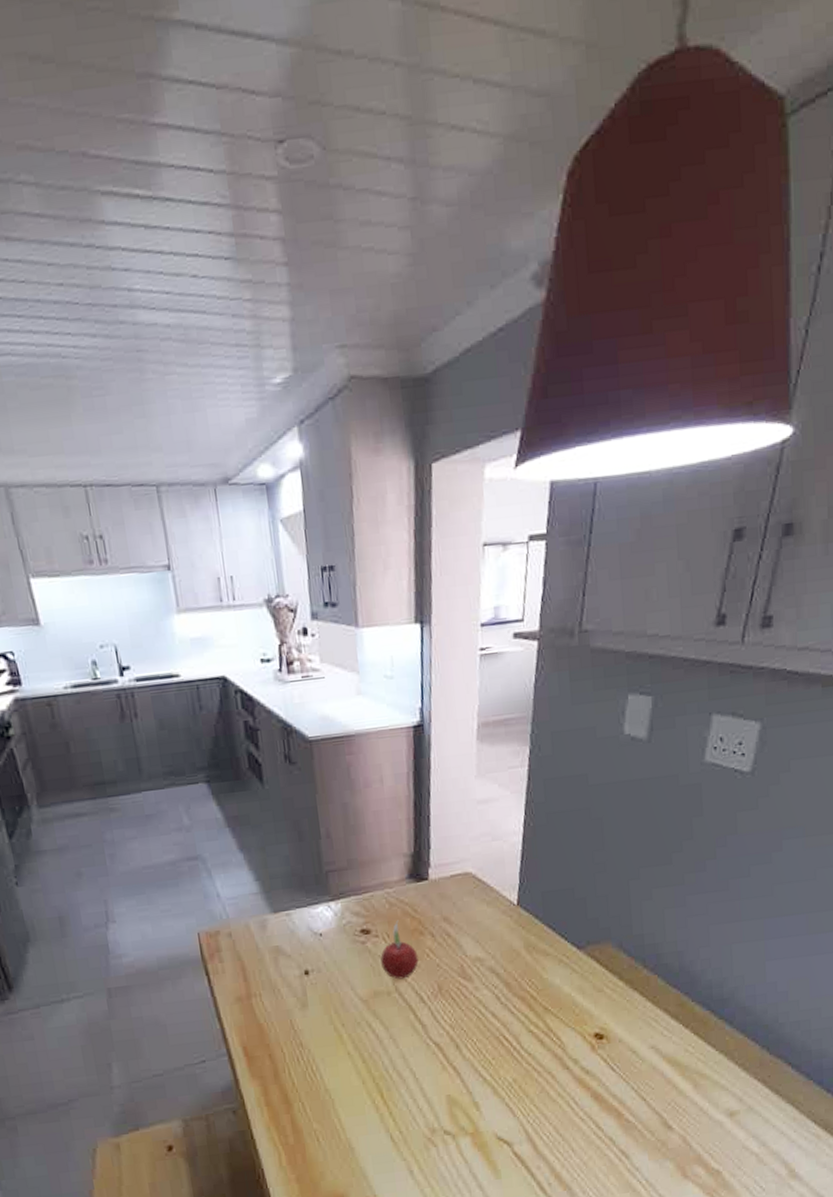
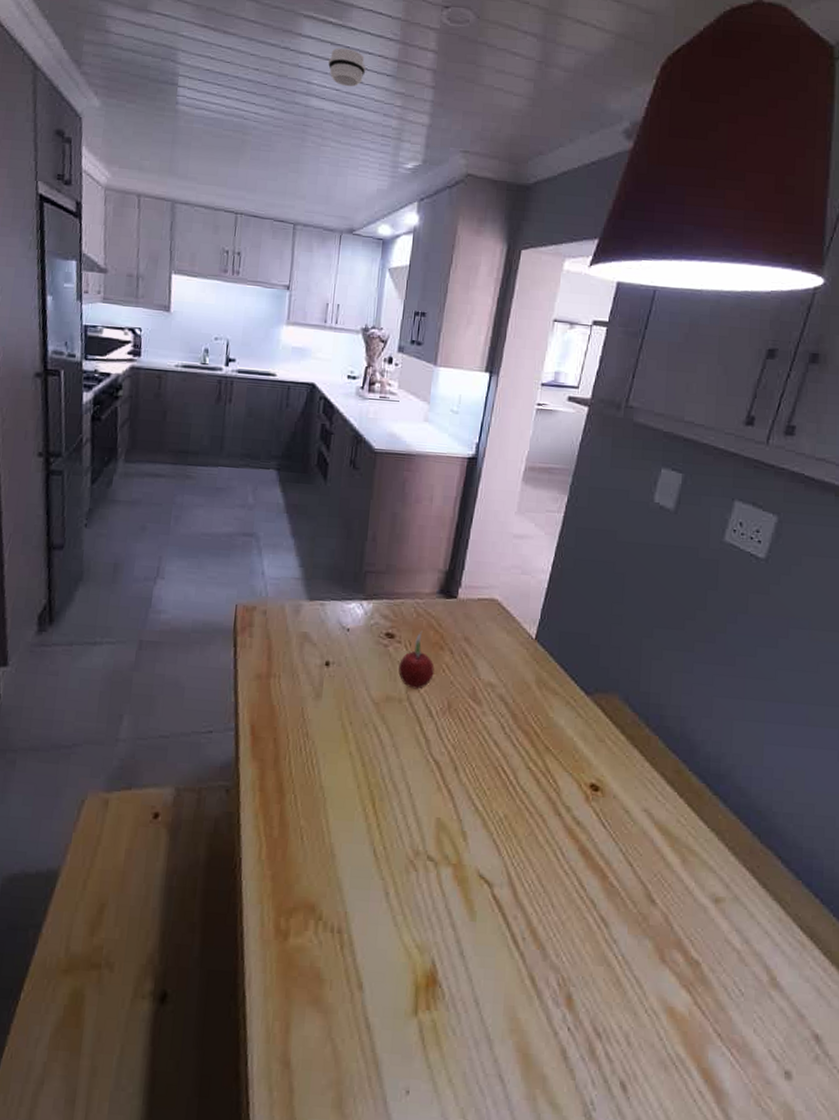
smoke detector: none [147,229,198,286] -> present [328,48,366,87]

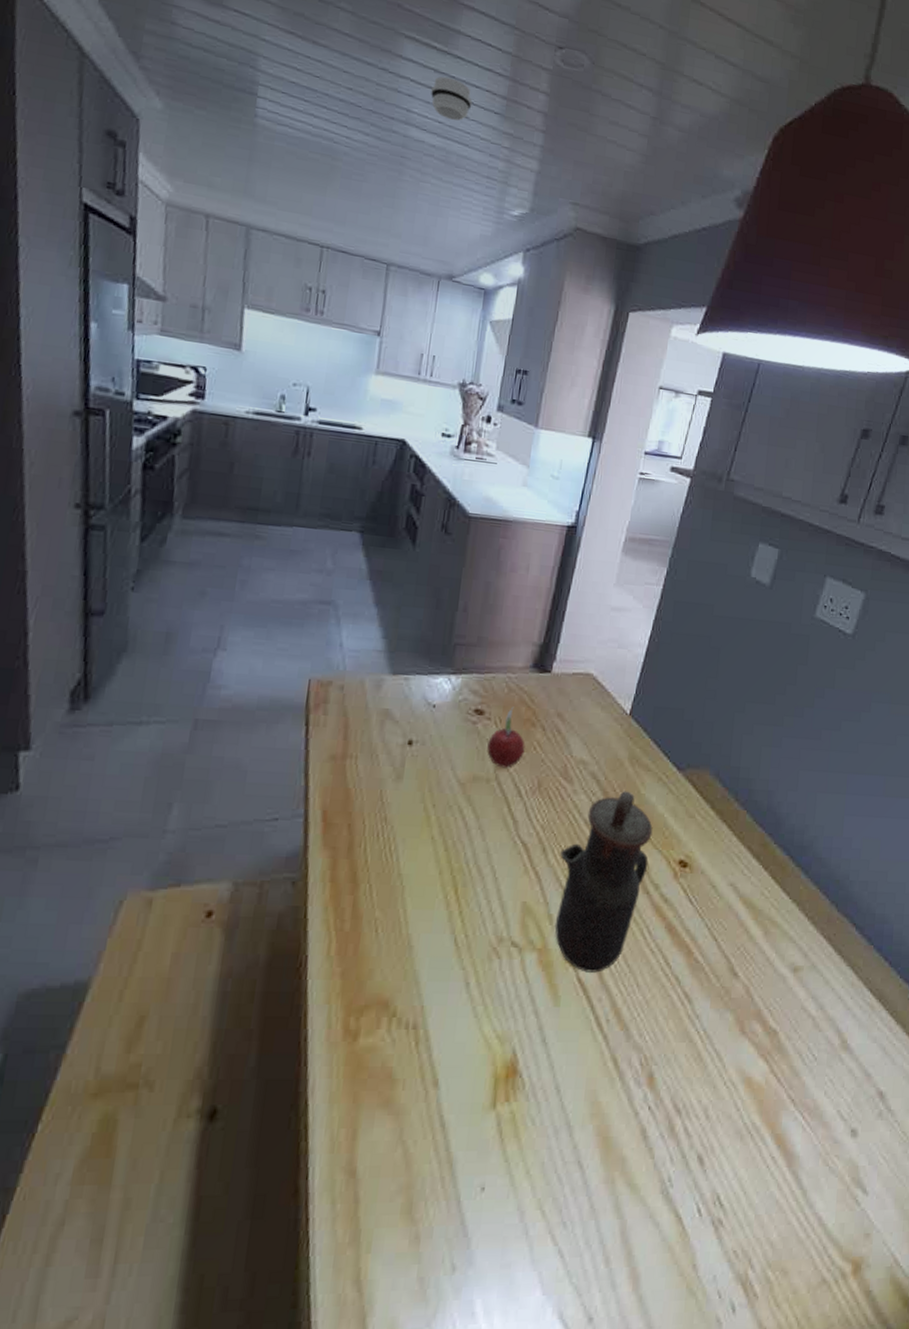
teapot: none [468,713,562,891] -> present [554,791,653,973]

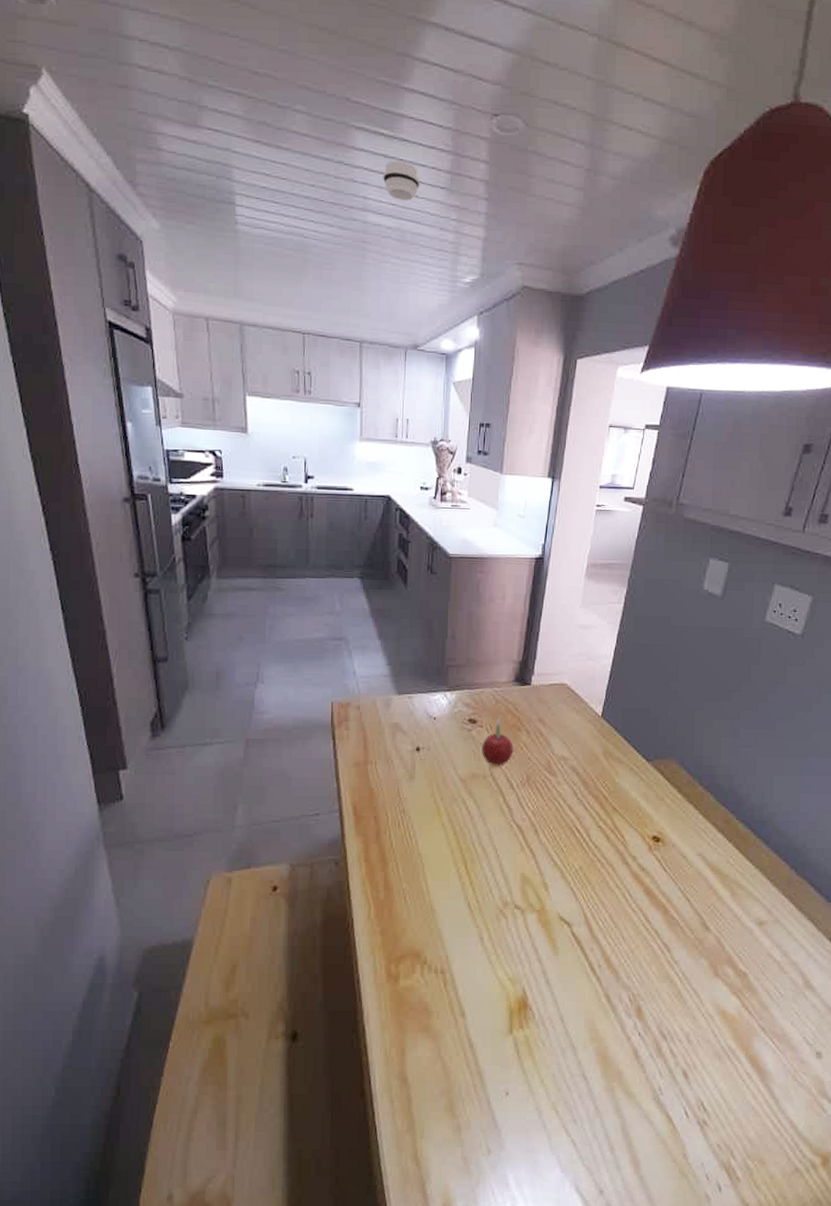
teapot: present [554,791,653,973] -> none [549,781,628,928]

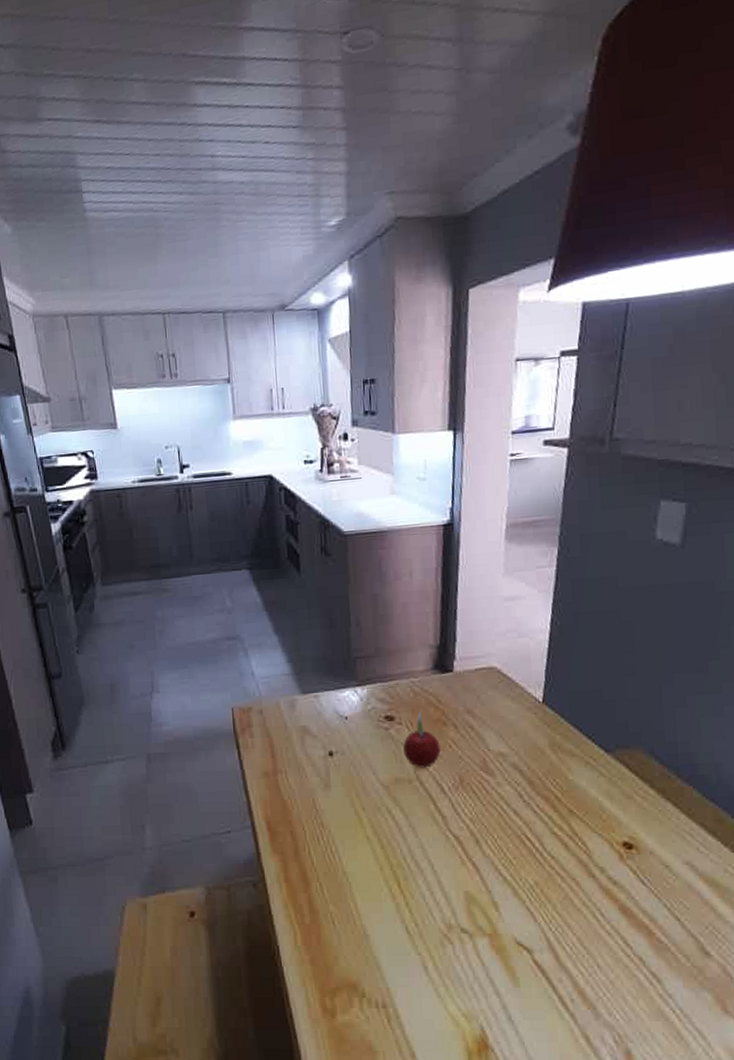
smoke detector: present [383,160,420,201] -> none [229,107,270,151]

